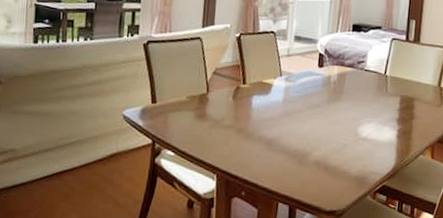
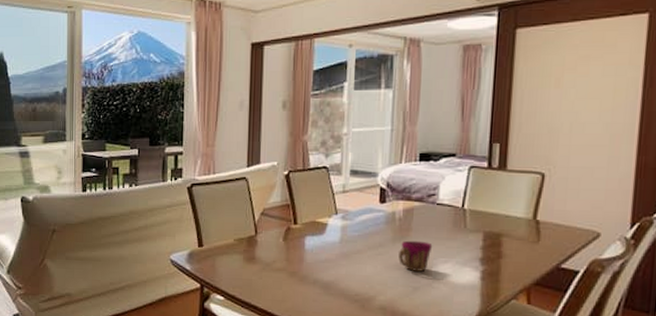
cup: none [332,101,360,130] -> present [398,240,433,272]

